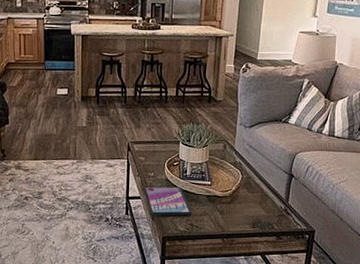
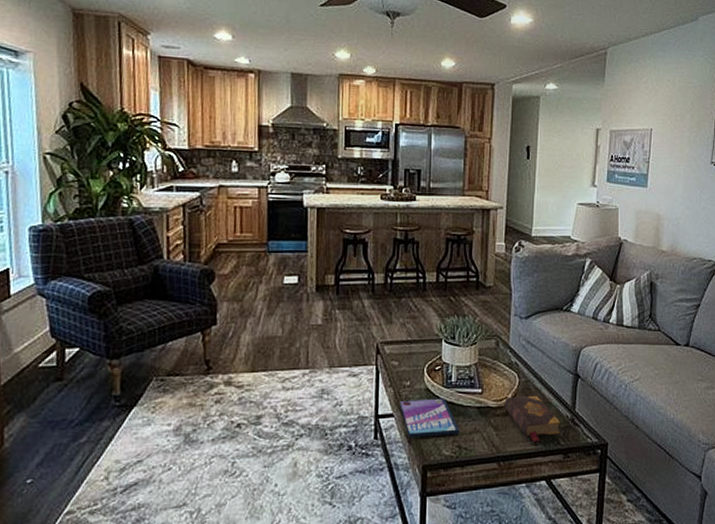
book: none [229,189,276,225] -> present [504,396,561,442]

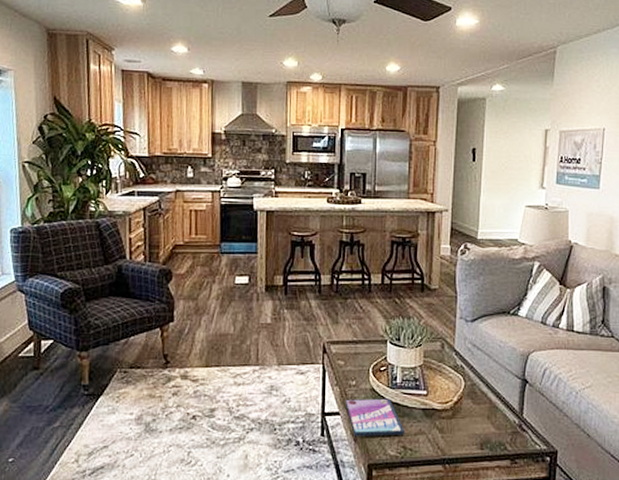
book: present [504,396,561,442] -> none [449,400,508,446]

